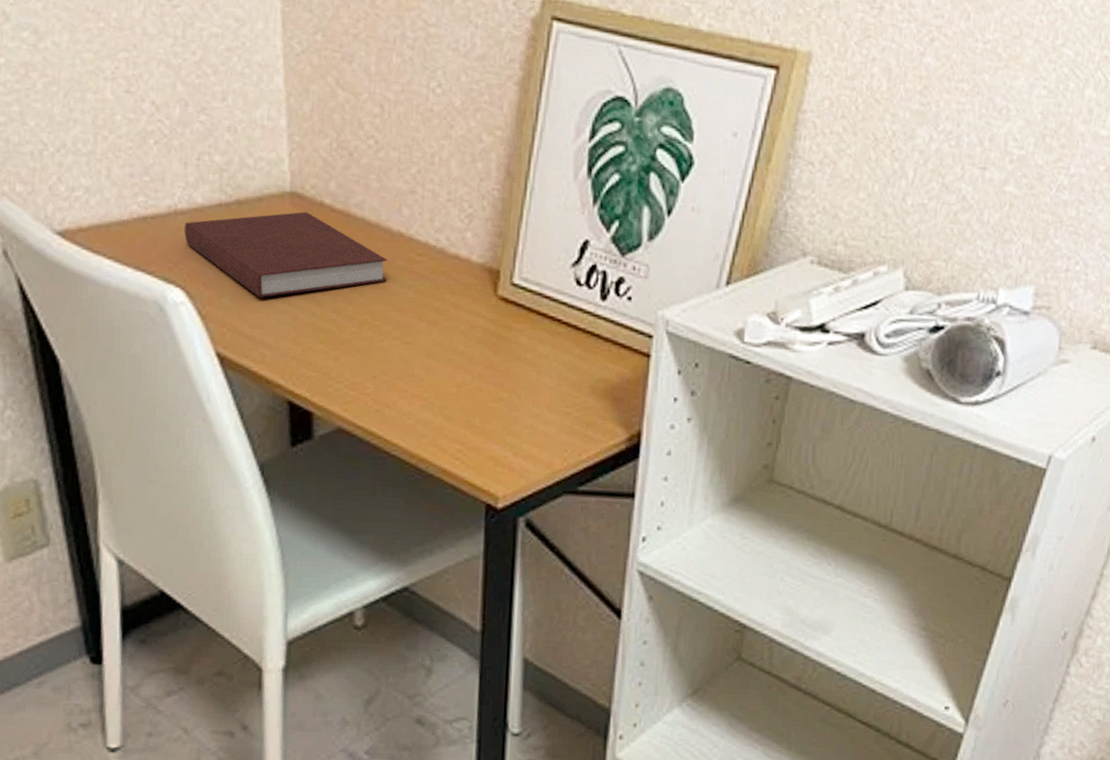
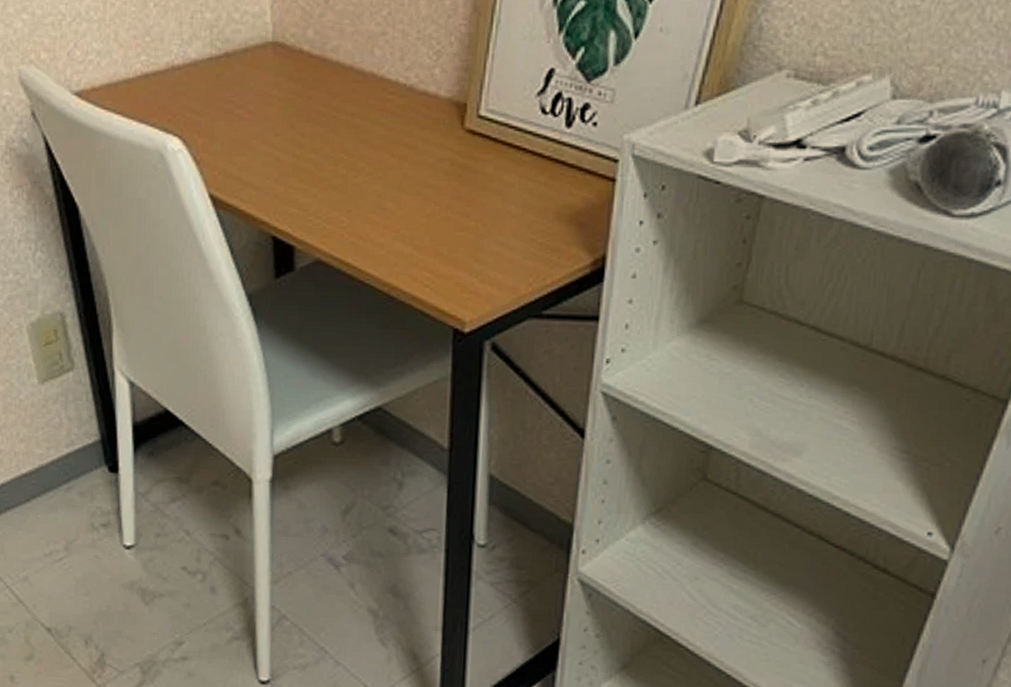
notebook: present [184,211,388,298] -> none [181,59,361,142]

